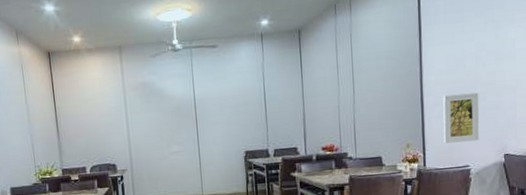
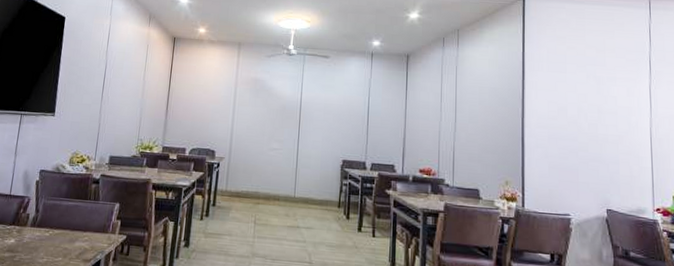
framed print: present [443,92,480,144] -> none [543,139,581,190]

